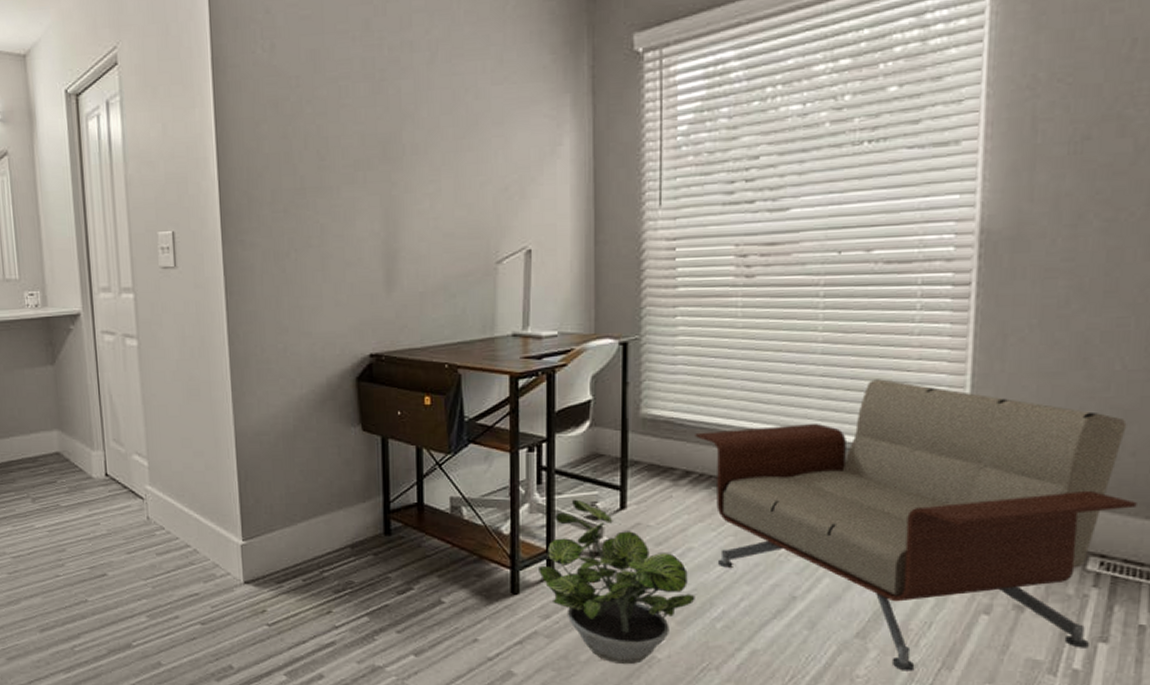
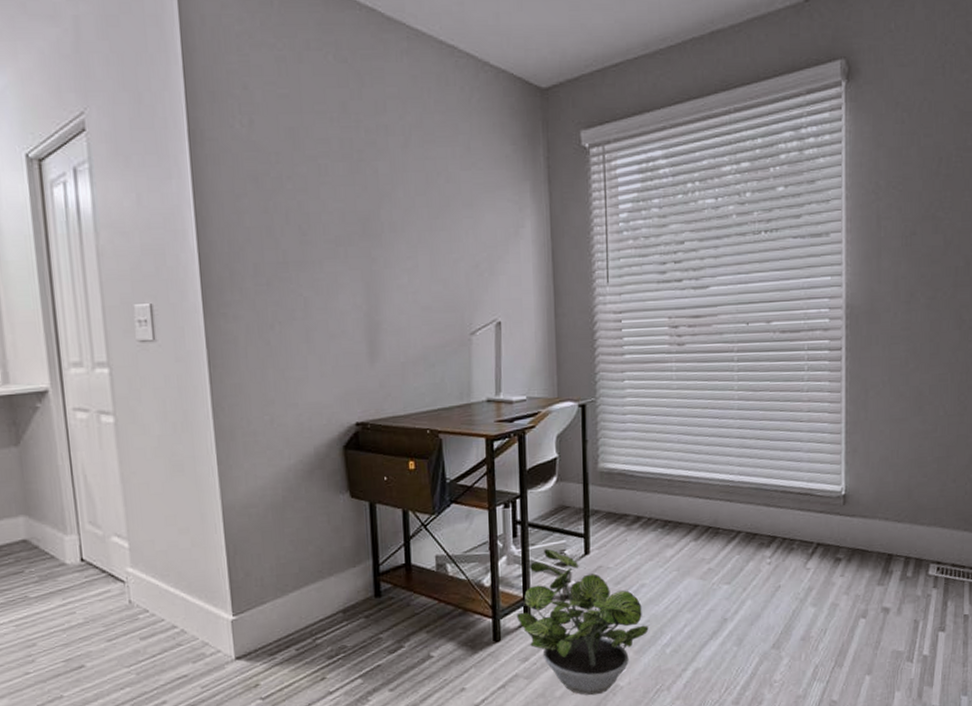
armchair: present [695,379,1137,671] -> none [643,429,959,672]

